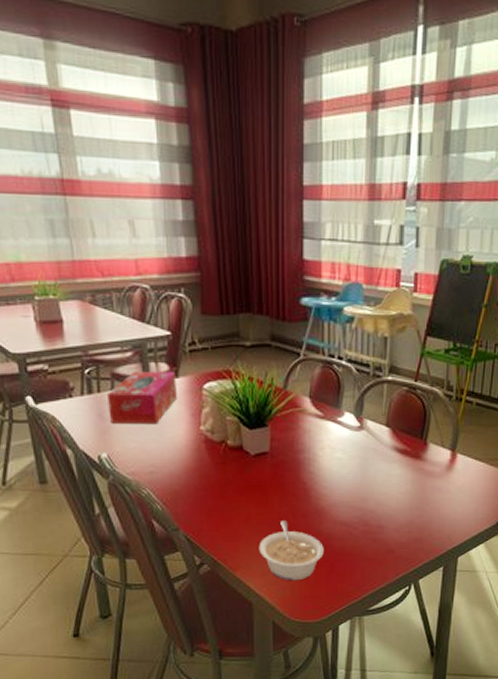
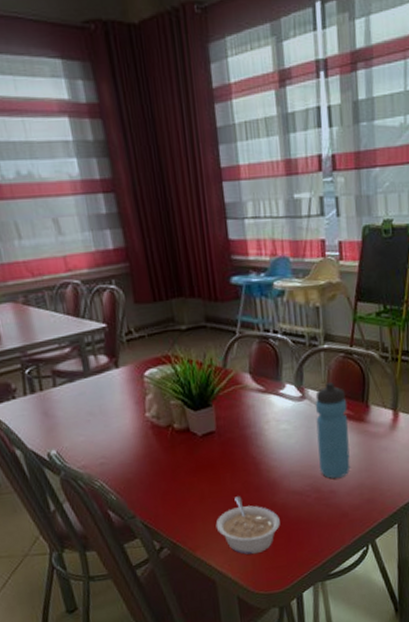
tissue box: present [108,372,177,425] -> none [50,363,120,420]
water bottle: none [370,416,405,514] -> present [315,382,350,479]

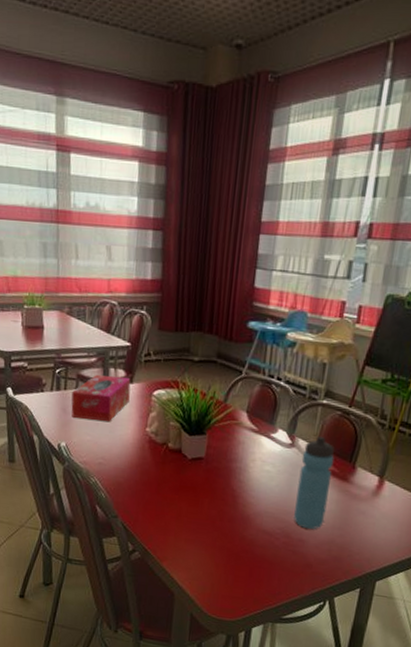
tissue box: none [50,363,120,420] -> present [71,375,131,422]
legume: present [215,496,280,555] -> none [185,522,246,580]

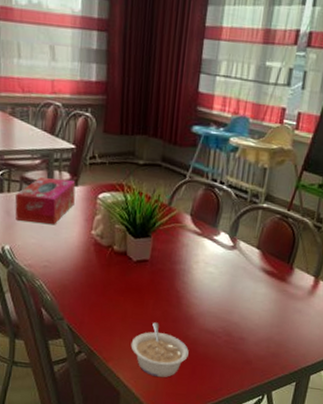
legume: none [185,522,246,580] -> present [131,322,189,378]
water bottle: present [294,437,334,530] -> none [235,239,274,328]

